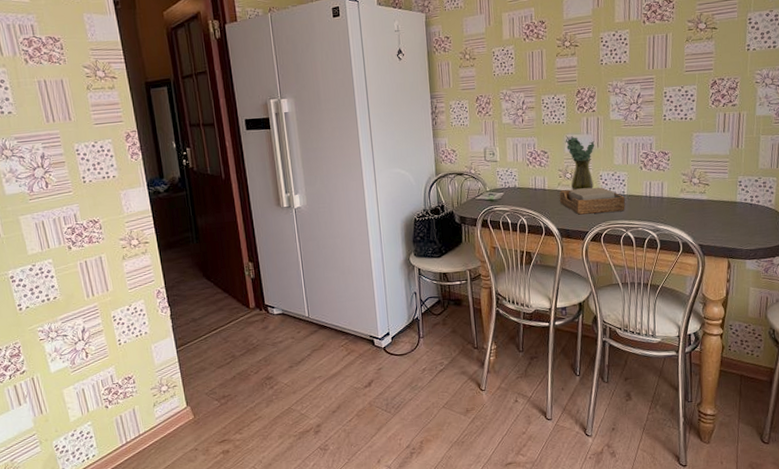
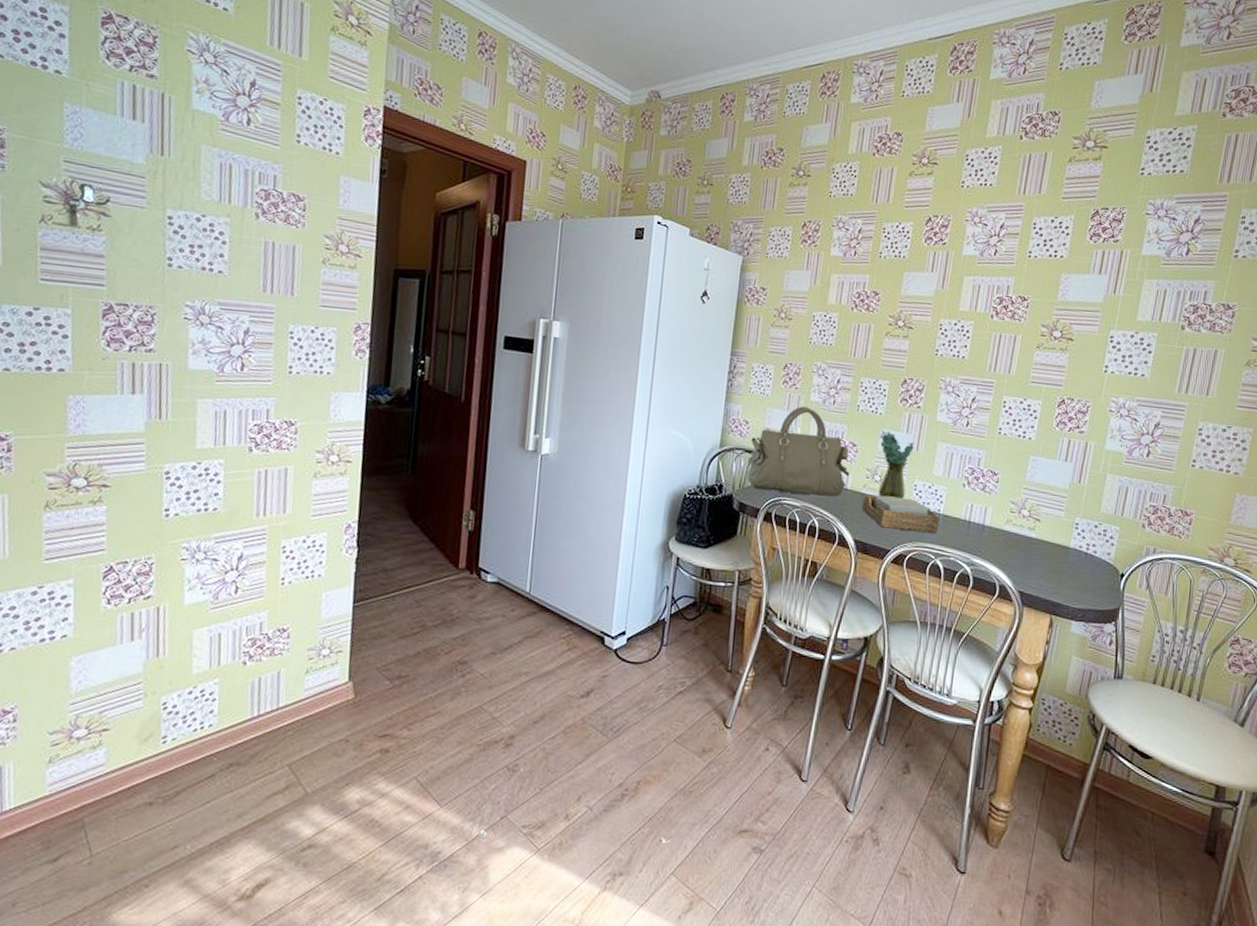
shoulder bag: none [460,129,545,203] -> present [747,406,849,497]

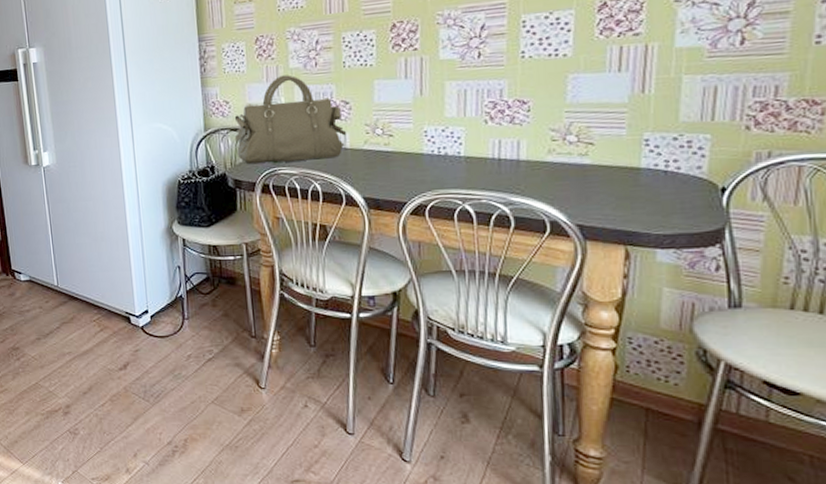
napkin holder: present [861,494,939,534] -> none [365,146,462,181]
vase: present [878,430,914,499] -> none [374,81,417,150]

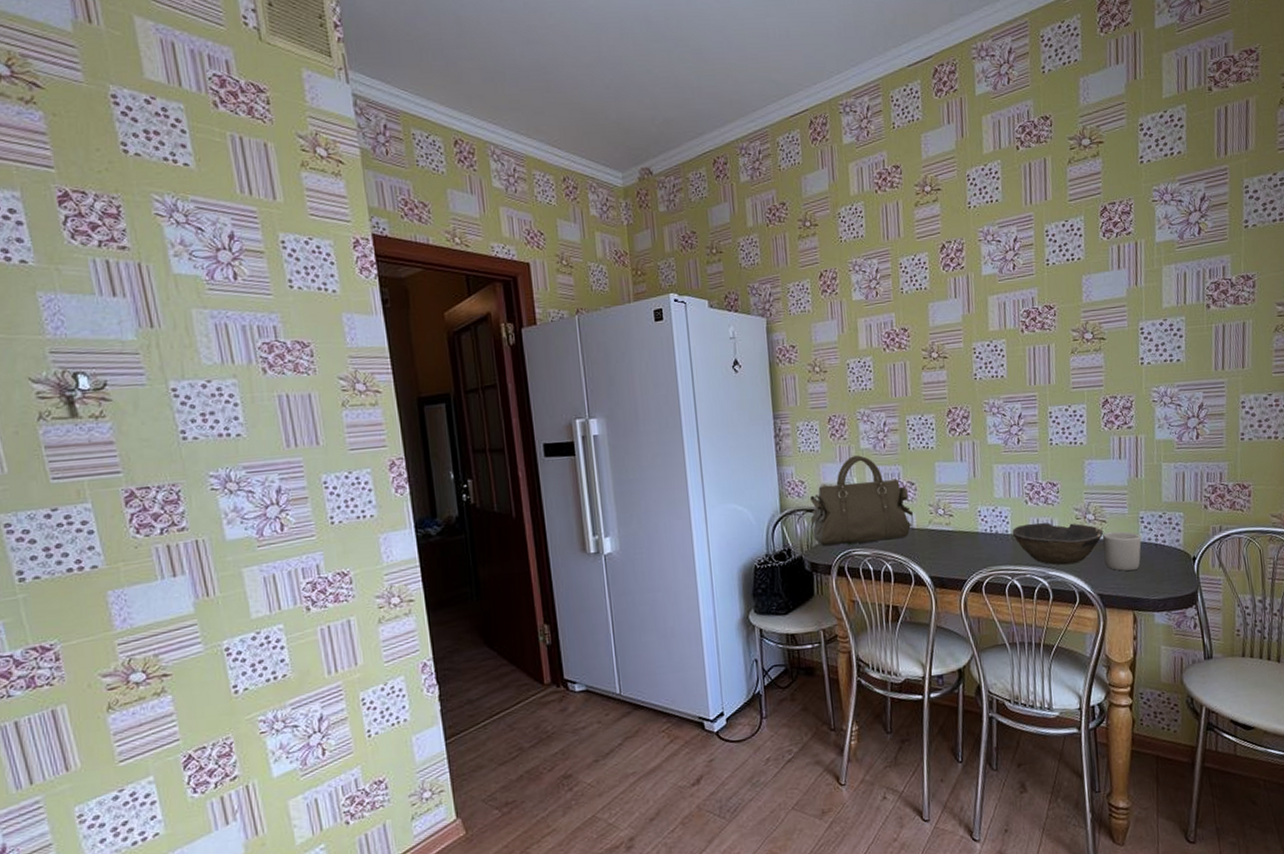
bowl: none [465,144,590,191] -> present [1012,523,1104,565]
mug: none [587,155,645,201] -> present [1102,531,1142,572]

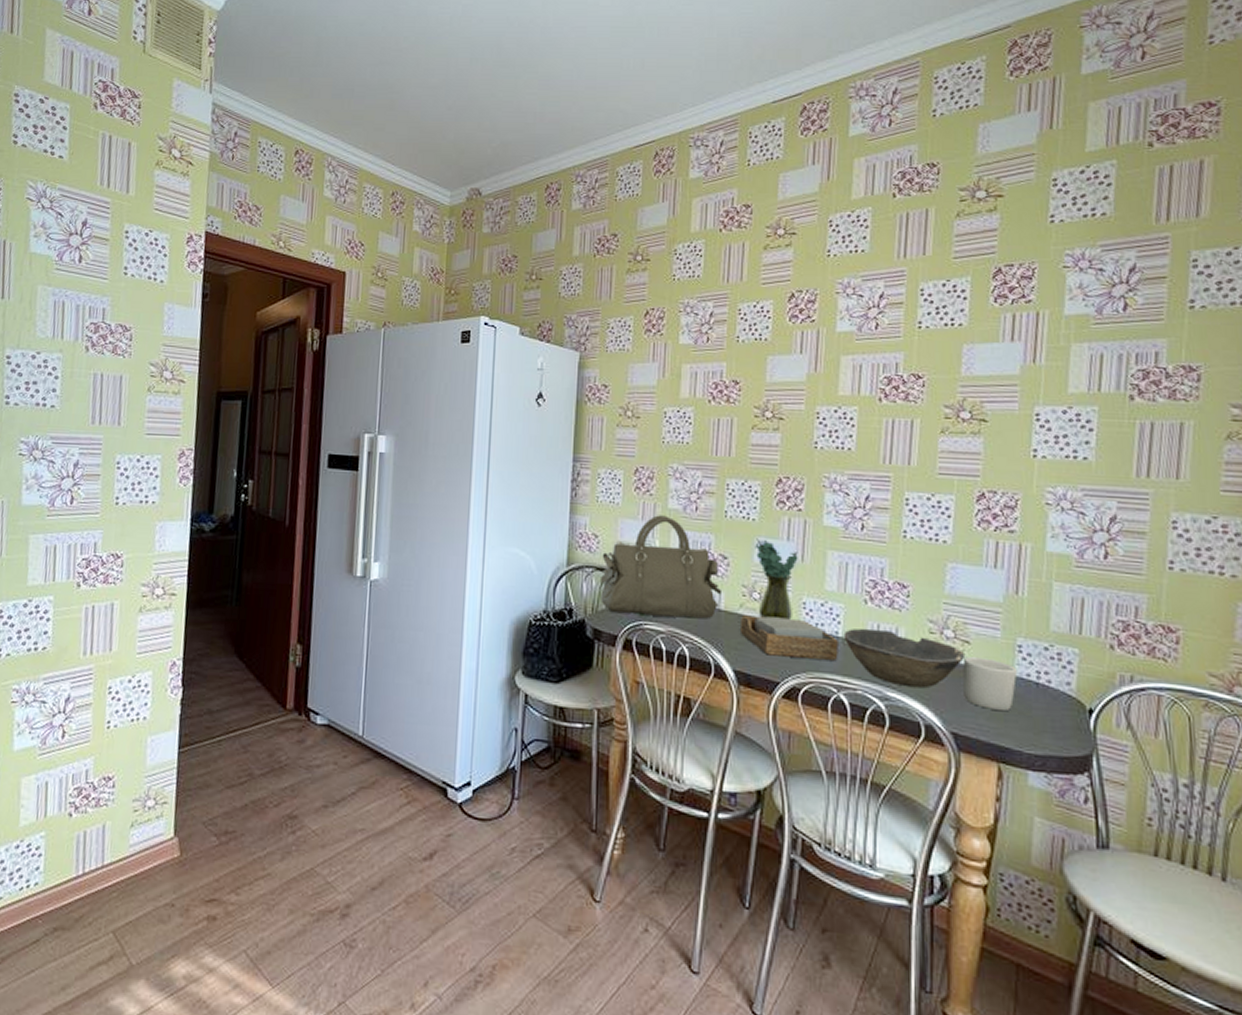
napkin holder: none [930,525,1010,560] -> present [739,615,838,662]
vase: none [935,463,971,530] -> present [755,538,798,620]

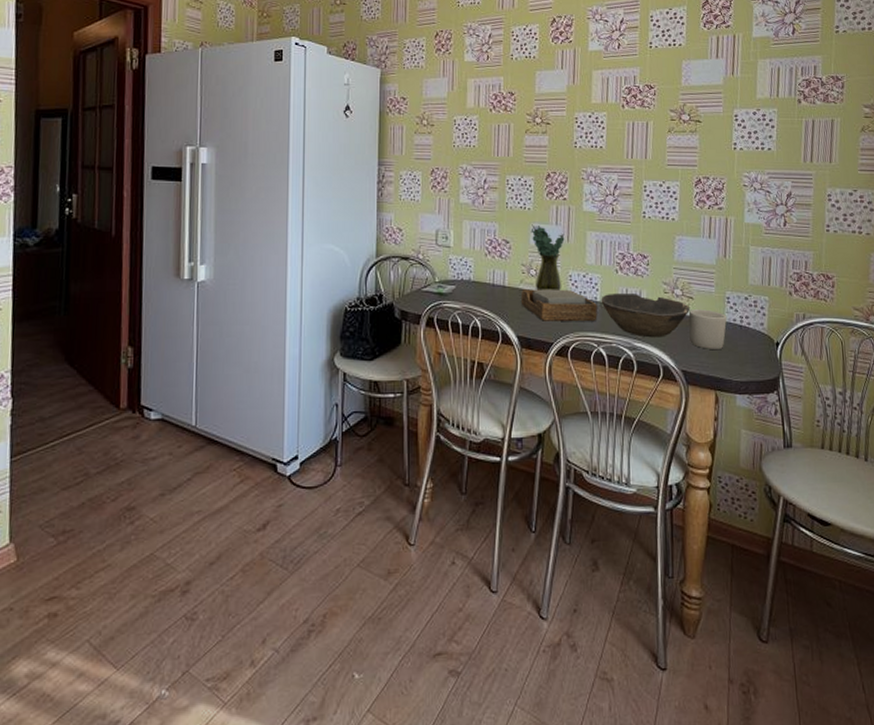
shoulder bag: present [600,515,721,619] -> none [406,209,505,296]

